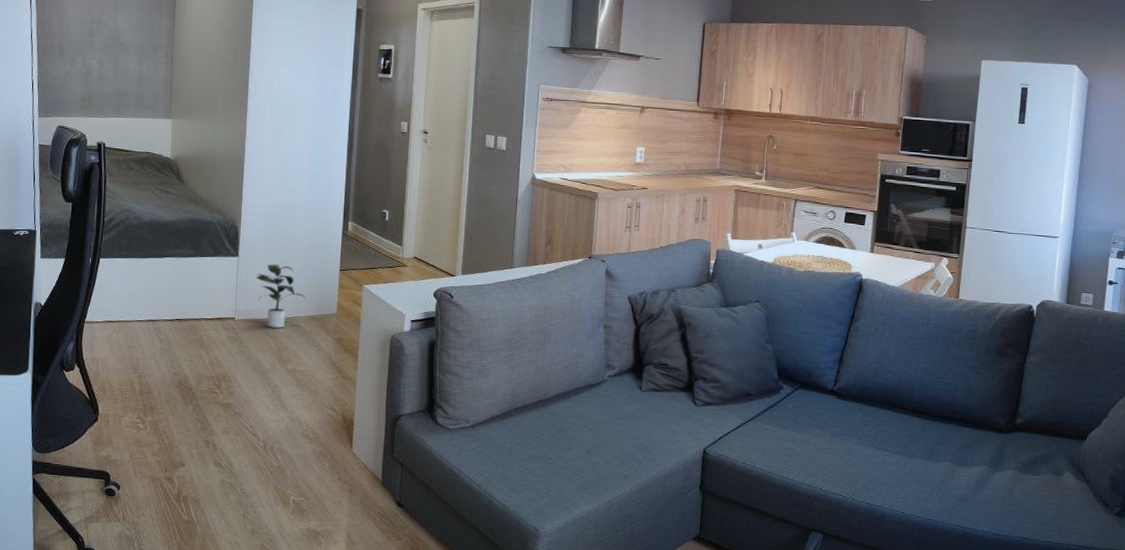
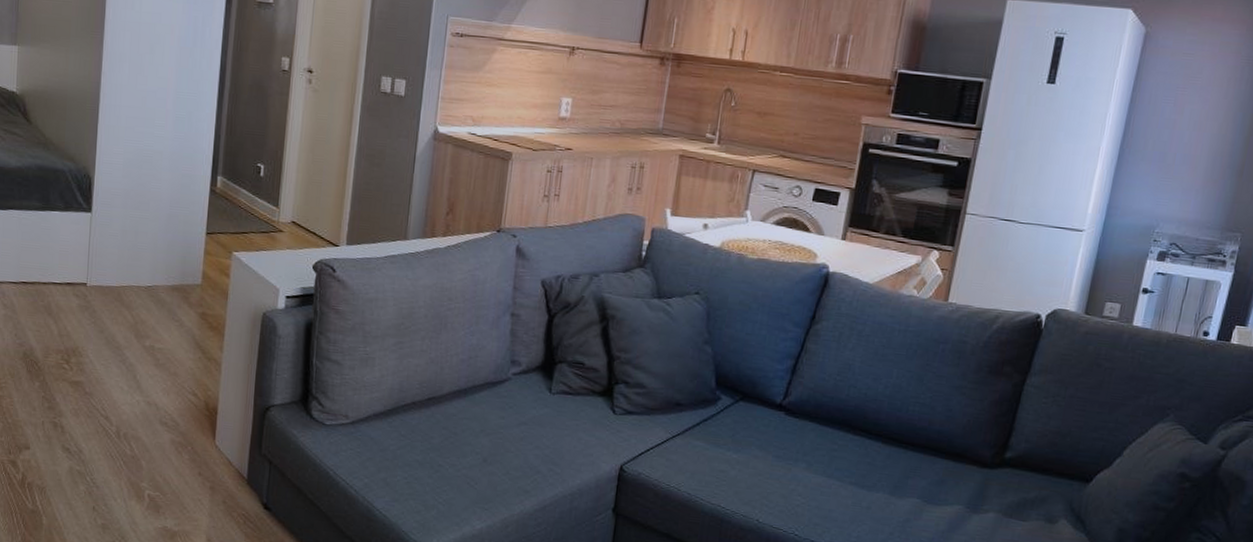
potted plant: present [256,264,306,328] -> none [111,222,167,298]

